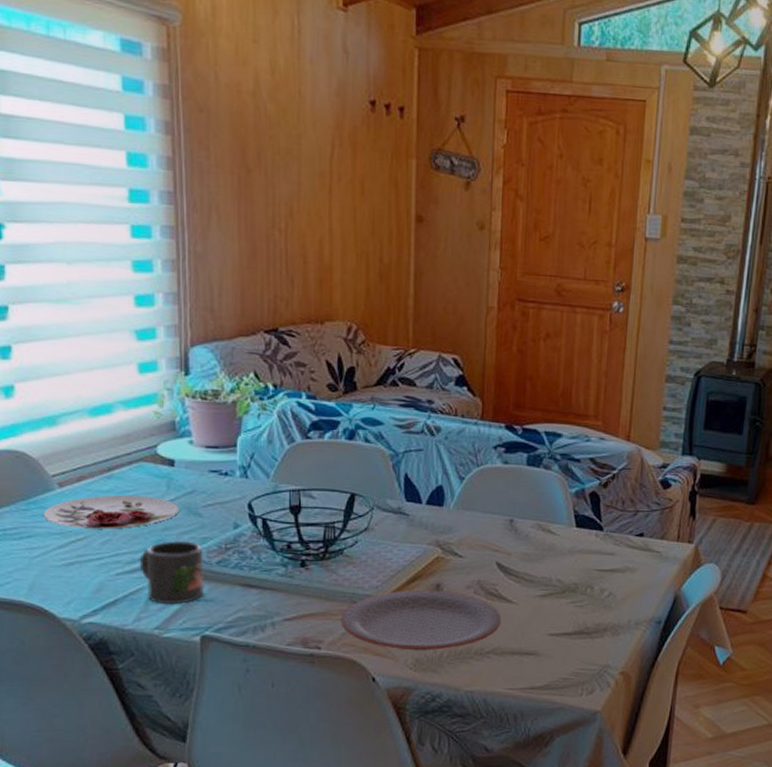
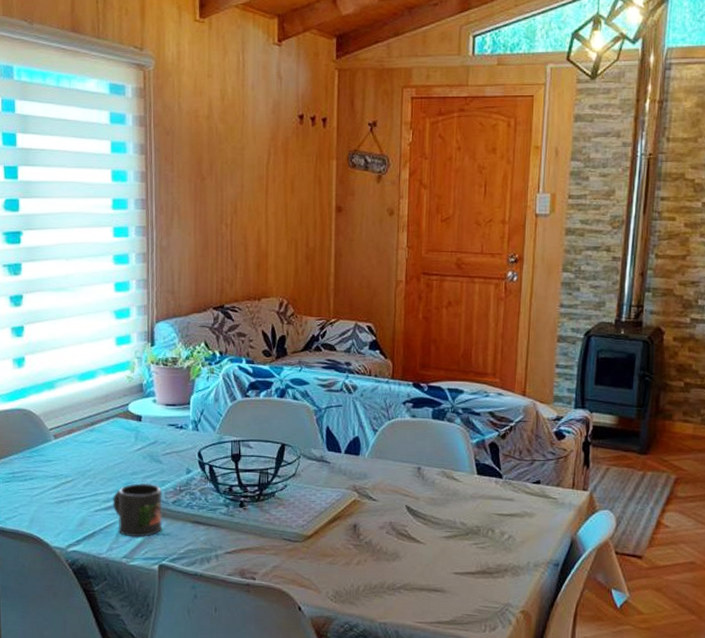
plate: present [44,495,179,529] -> none [43,445,144,473]
plate: present [340,589,502,651] -> none [272,529,411,585]

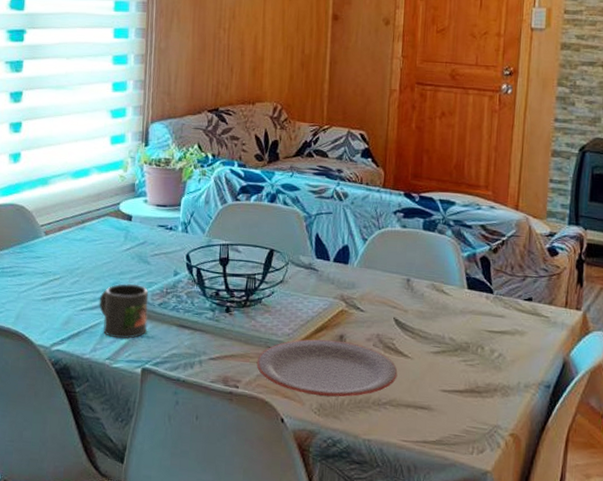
plate: none [272,529,411,585] -> present [256,339,398,398]

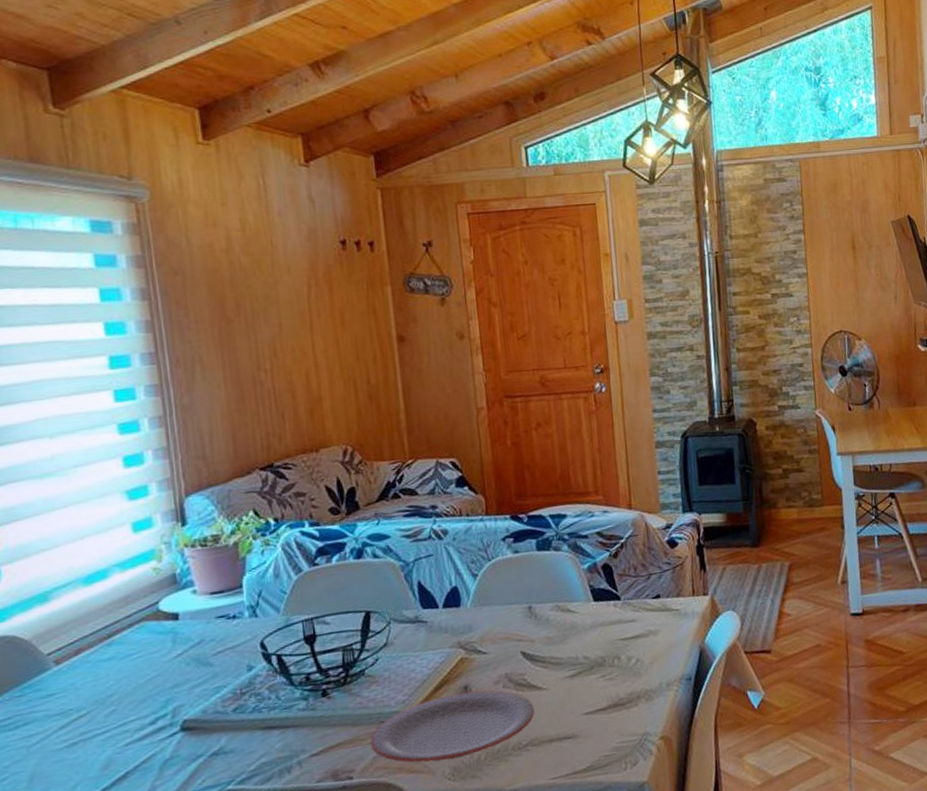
mug: present [99,283,149,340] -> none [149,693,223,767]

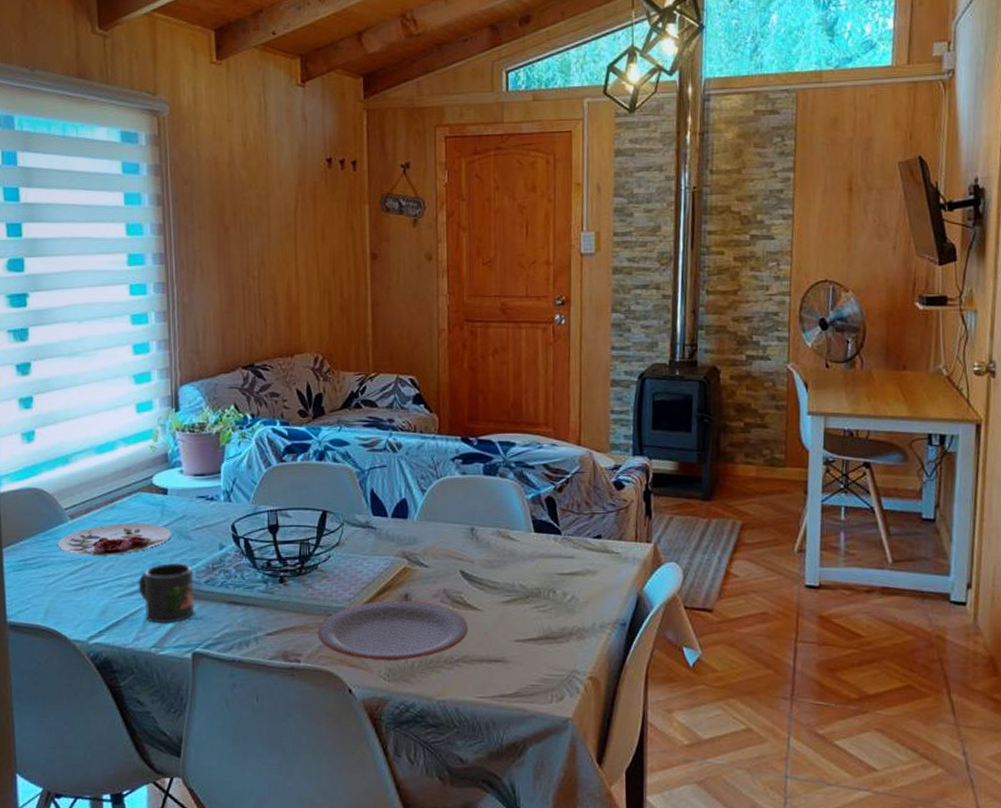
plate: none [40,655,188,705] -> present [58,523,172,556]
mug: none [149,693,223,767] -> present [138,562,195,624]

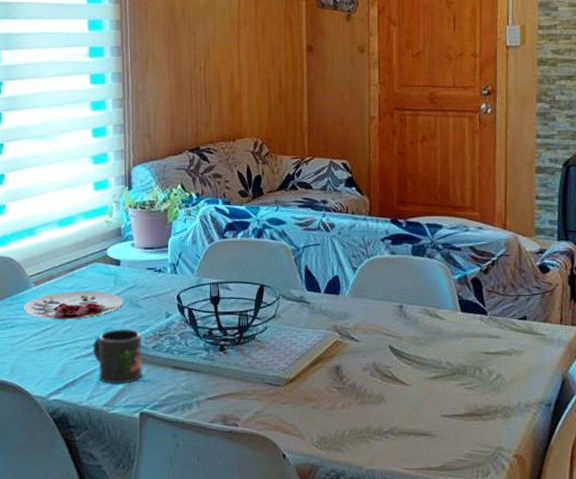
plate: present [317,600,468,661] -> none [254,371,397,430]

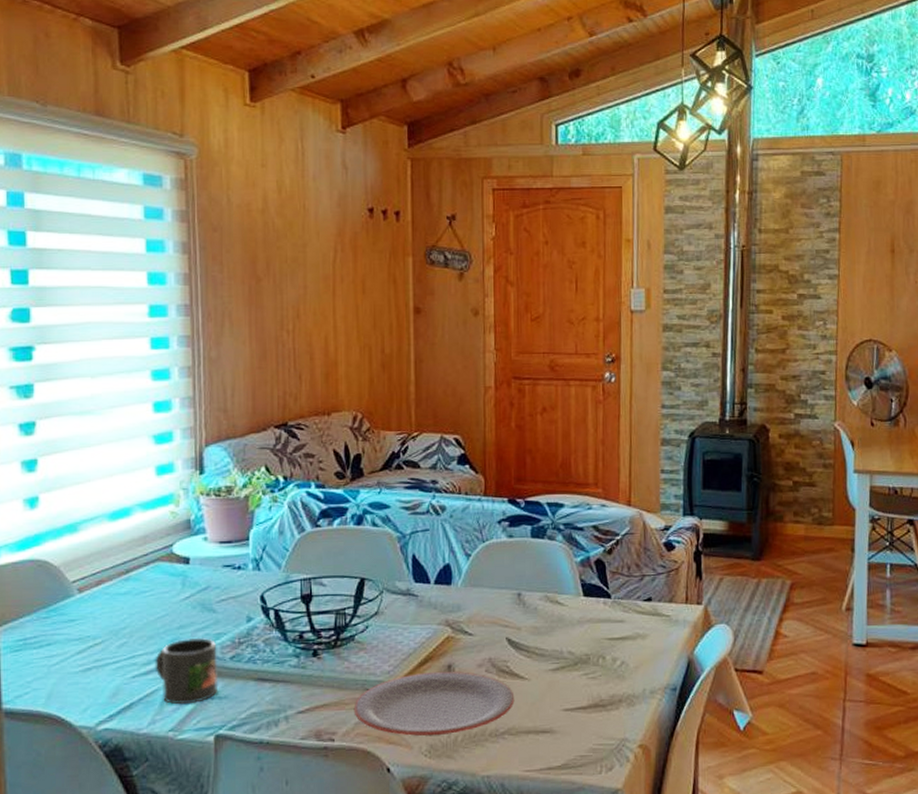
plate: present [23,290,123,320] -> none [63,595,194,633]
plate: none [254,371,397,430] -> present [353,671,515,737]

